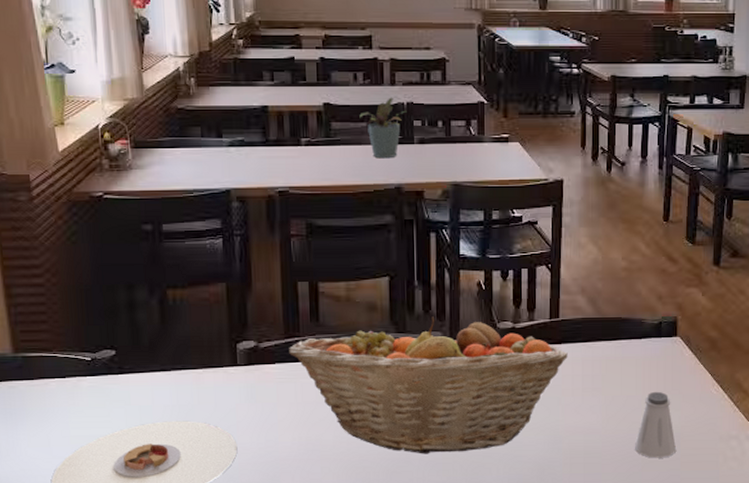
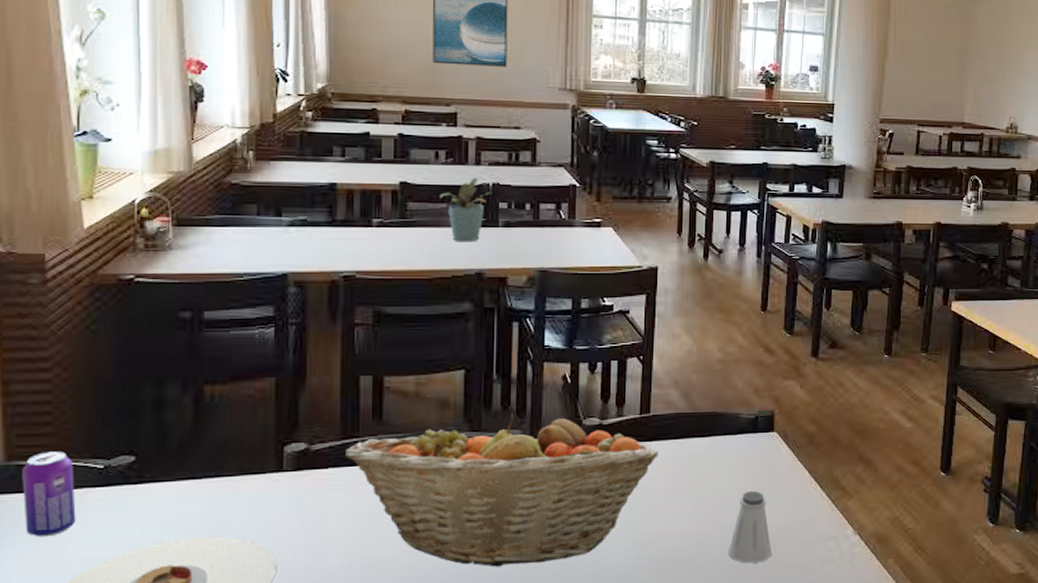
beverage can: none [27,345,73,417] -> present [22,451,76,537]

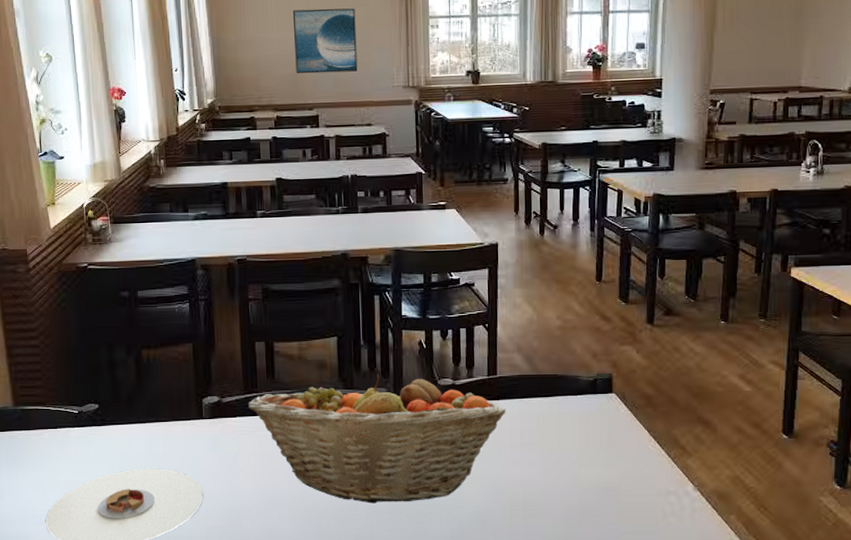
beverage can: present [22,451,76,537] -> none [25,400,63,464]
potted plant: present [439,177,492,242] -> none [308,171,351,228]
saltshaker: present [728,490,771,564] -> none [573,446,614,512]

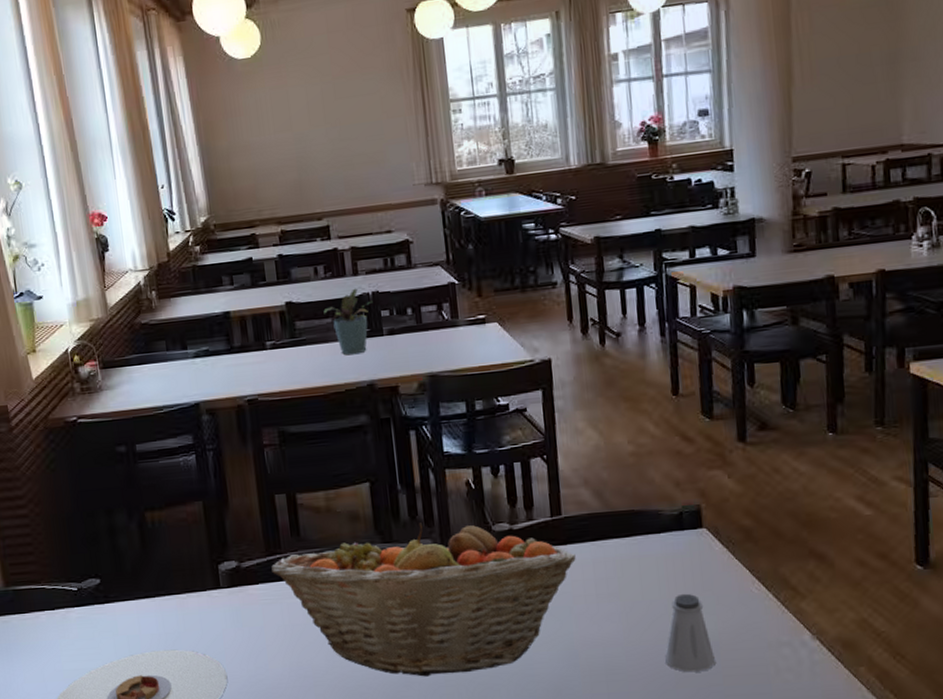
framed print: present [292,8,358,74] -> none [290,98,371,180]
potted plant: none [308,171,351,228] -> present [323,288,373,355]
saltshaker: none [573,446,614,512] -> present [665,593,715,673]

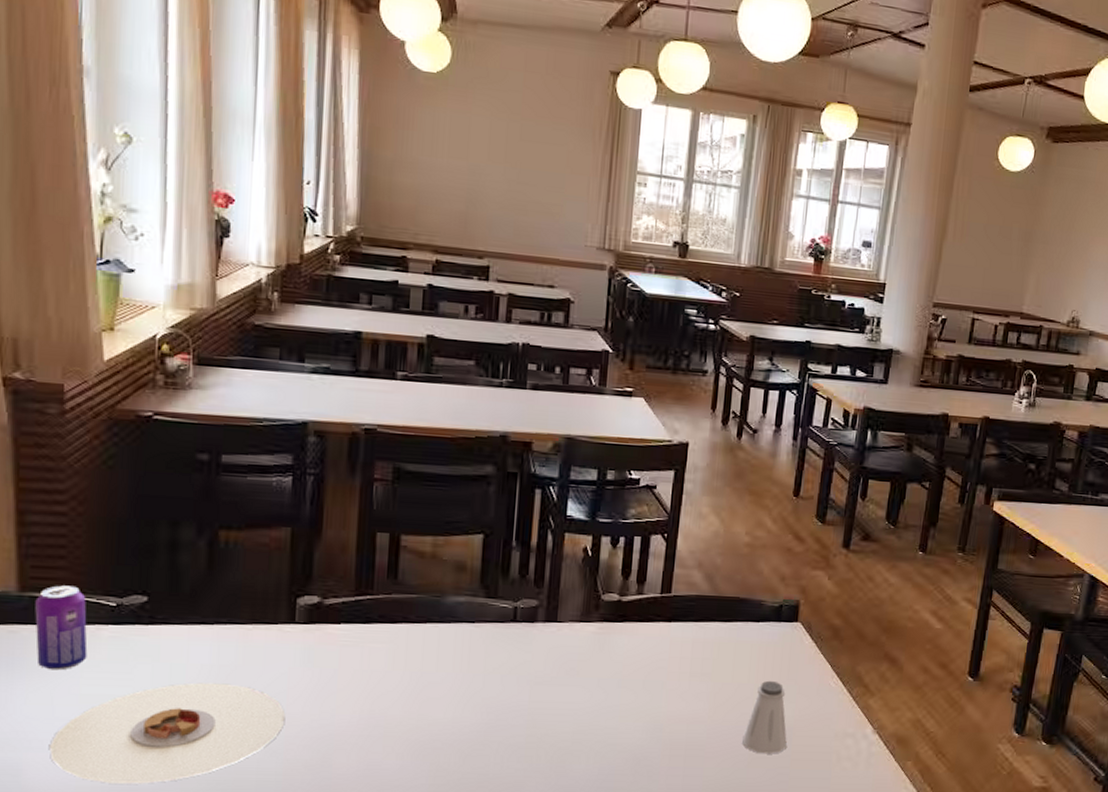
beverage can: none [17,577,64,652] -> present [35,585,88,671]
fruit basket: present [271,523,576,677] -> none [358,582,677,737]
potted plant: present [323,288,373,355] -> none [467,335,521,403]

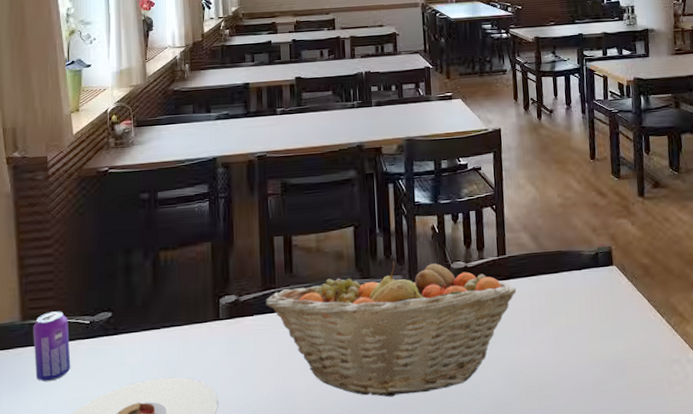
fruit basket: none [358,582,677,737] -> present [266,261,516,397]
saltshaker: present [742,680,787,754] -> none [584,320,623,388]

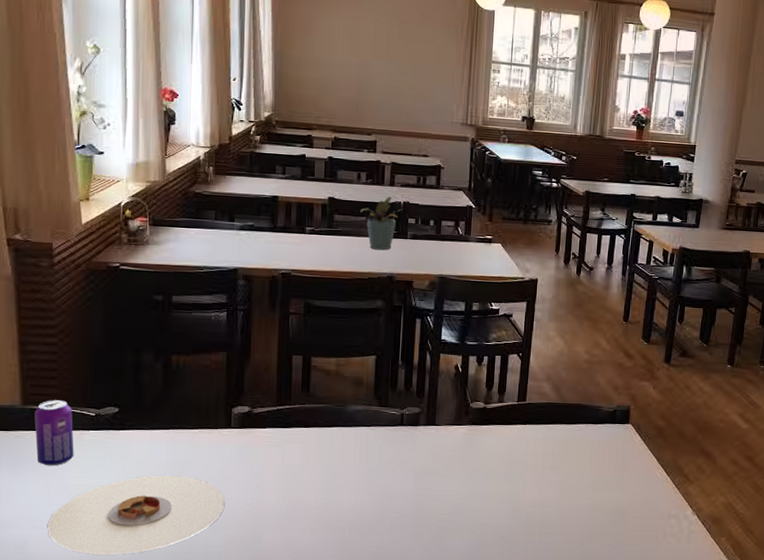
fruit basket: present [266,261,516,397] -> none [280,394,532,518]
potted plant: none [325,68,365,122] -> present [360,196,403,250]

